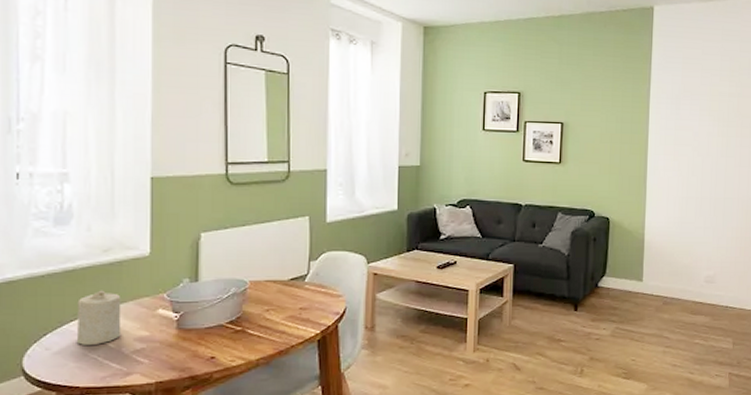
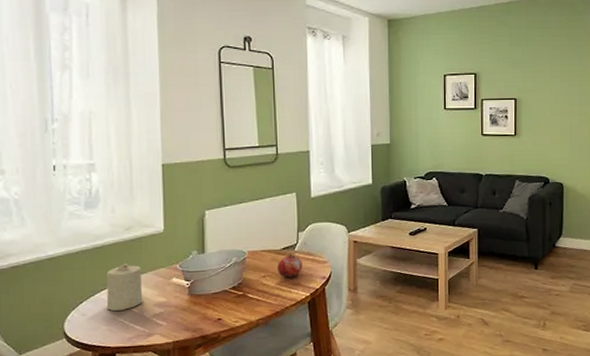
fruit: none [284,284,313,312] -> present [278,253,302,278]

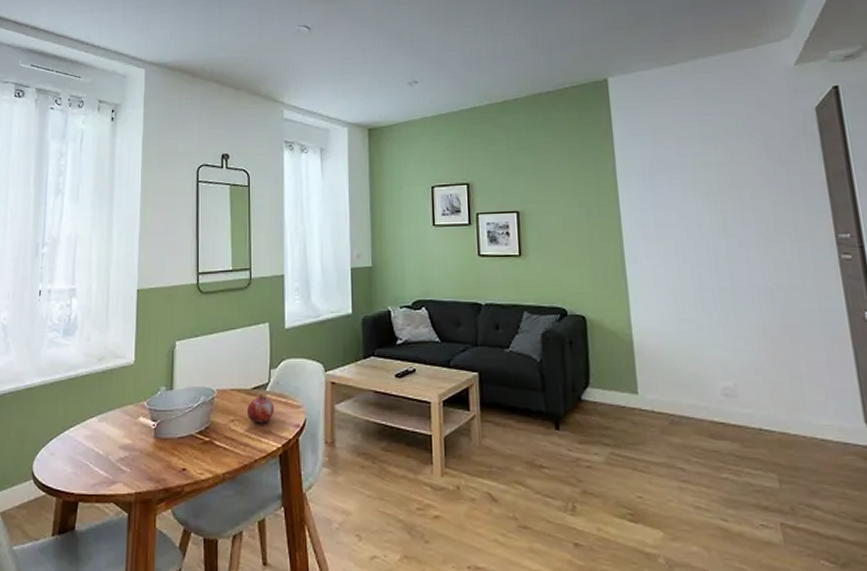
candle: present [106,263,143,311] -> none [74,397,111,451]

